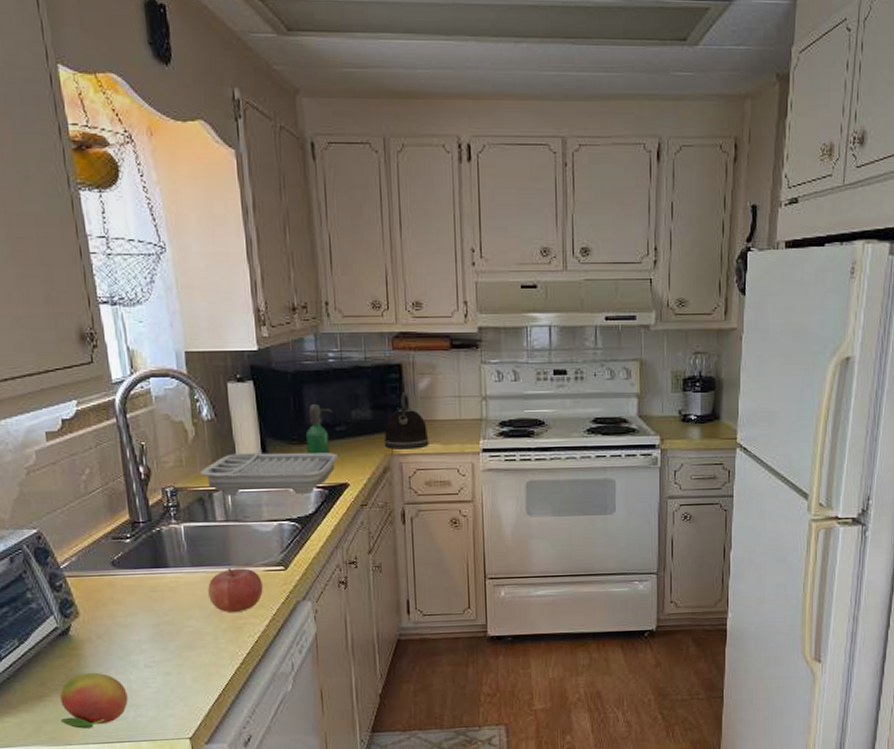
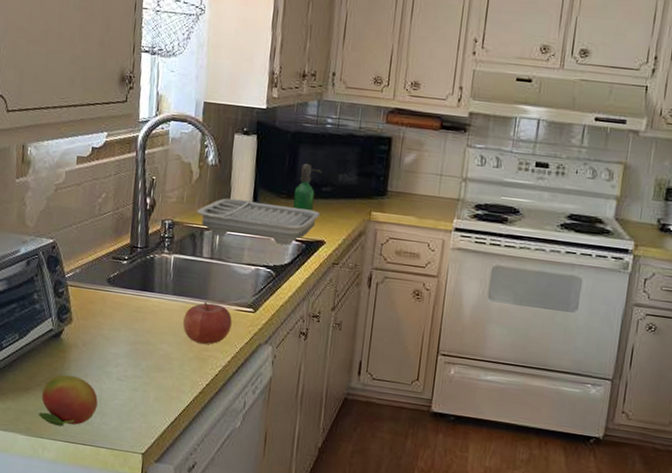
kettle: present [384,391,429,449] -> none [363,163,406,219]

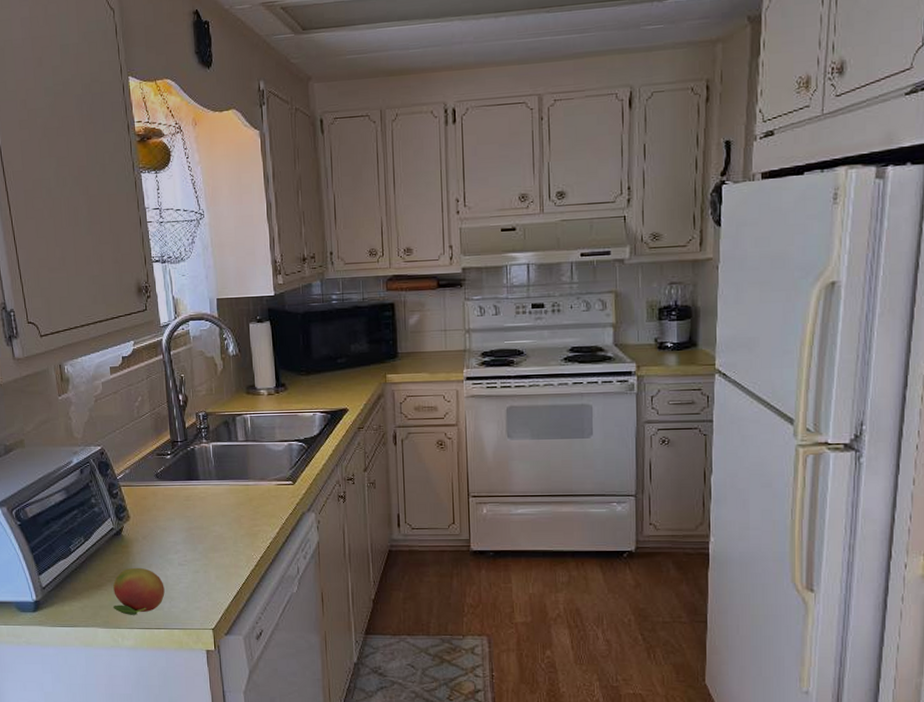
fruit: present [182,302,232,344] -> none [229,482,275,520]
dish rack: present [196,198,321,245] -> none [226,382,340,420]
soap dispenser: present [293,164,322,211] -> none [312,340,334,384]

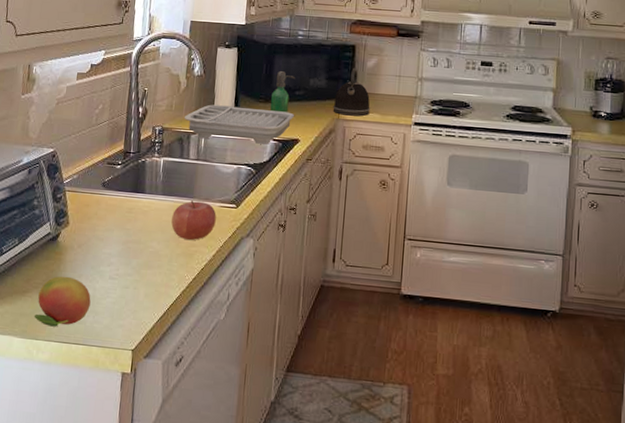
dish rack: none [226,382,340,420] -> present [184,104,295,145]
fruit: none [229,482,275,520] -> present [171,201,217,240]
soap dispenser: none [312,340,334,384] -> present [270,71,295,113]
kettle: none [378,327,418,379] -> present [333,67,370,116]

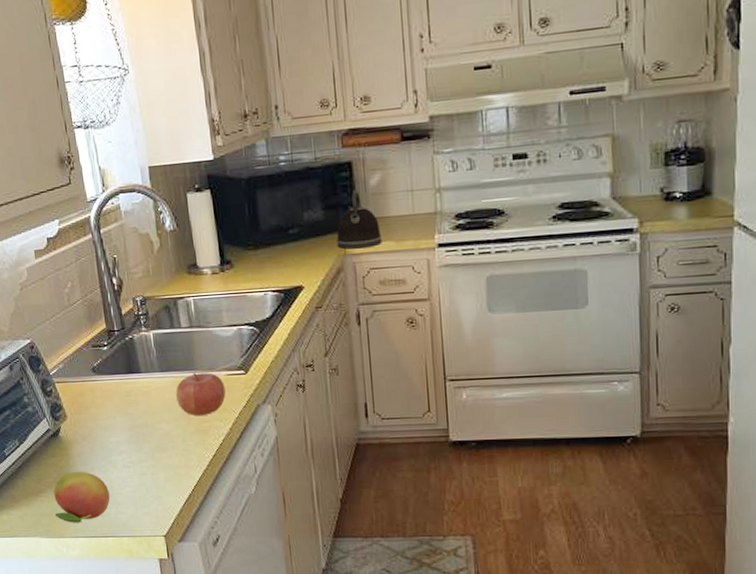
dish rack: present [184,104,295,145] -> none [165,256,293,303]
soap dispenser: present [270,71,295,113] -> none [260,209,285,259]

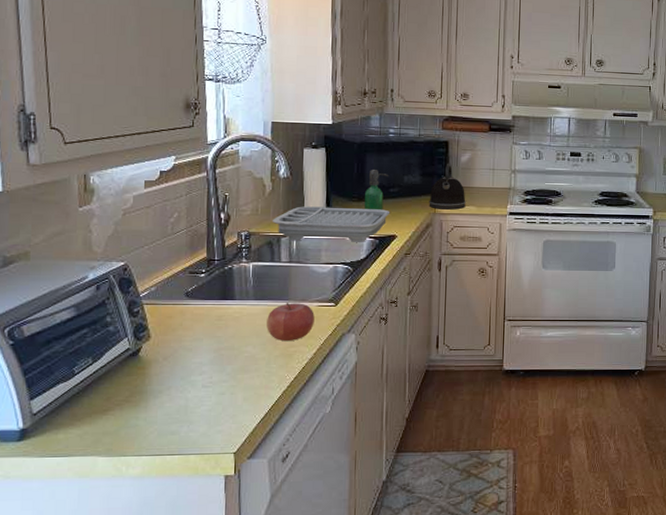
fruit: present [53,471,110,523] -> none [119,390,183,441]
dish rack: none [165,256,293,303] -> present [272,206,391,242]
soap dispenser: none [260,209,285,259] -> present [364,170,388,210]

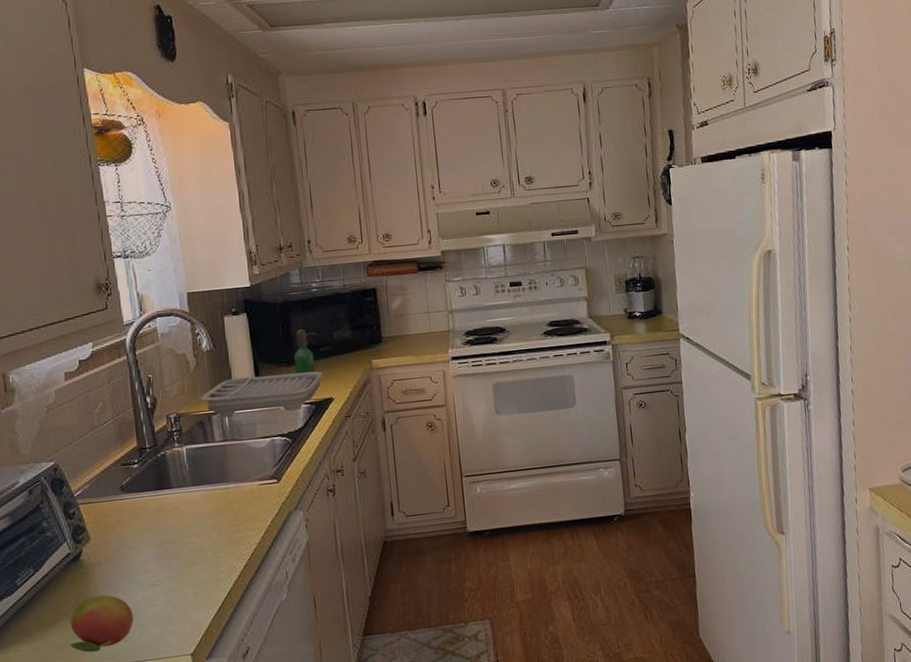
fruit: none [119,390,183,441] -> present [70,594,134,653]
fruit: present [265,303,315,341] -> none [207,483,258,527]
kettle: present [429,163,466,210] -> none [363,311,404,364]

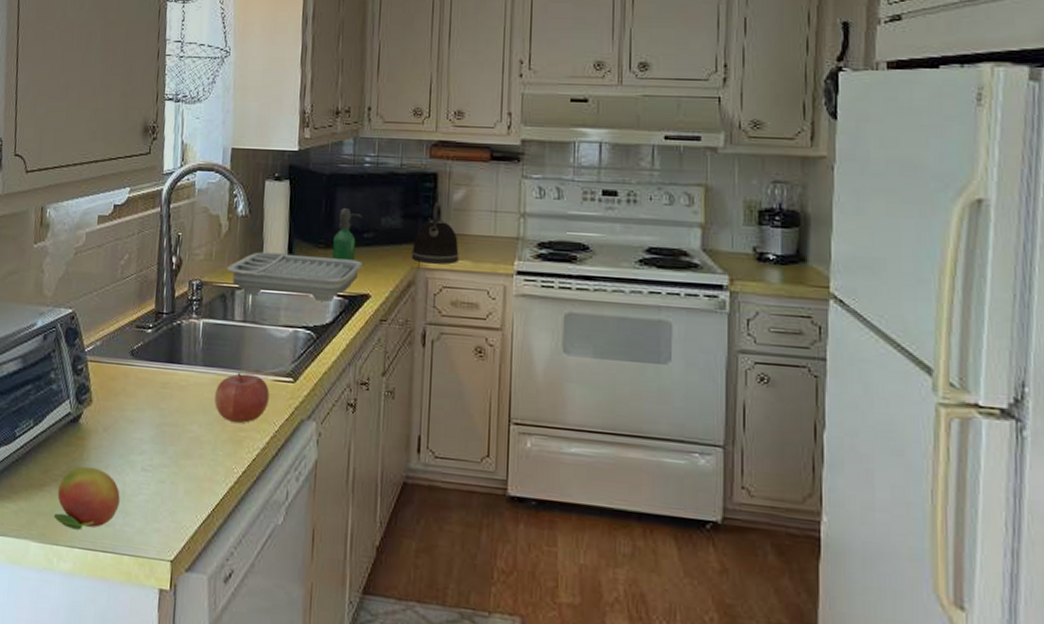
fruit: none [207,483,258,527] -> present [213,373,270,423]
kettle: none [363,311,404,364] -> present [411,201,459,264]

